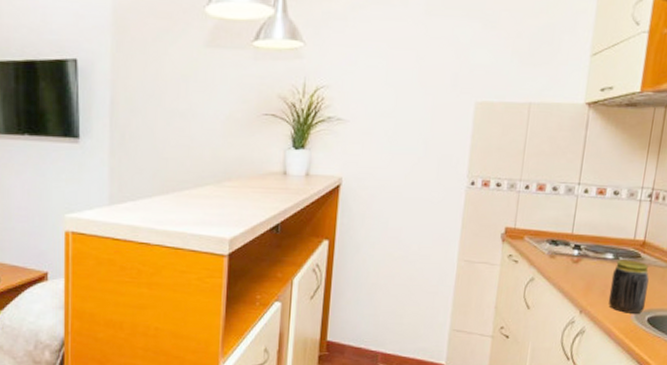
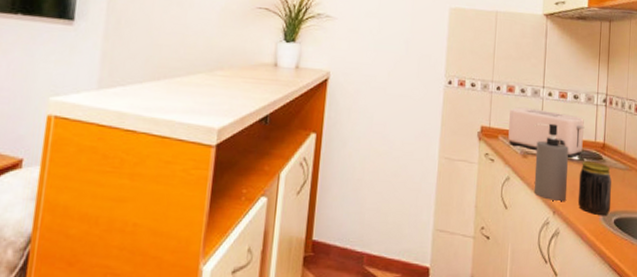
toaster: none [535,206,624,257] -> present [508,107,585,158]
soap dispenser: none [559,221,603,301] -> present [533,122,569,202]

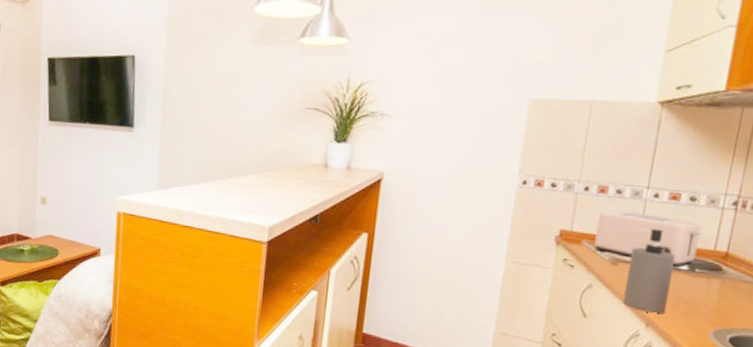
jar: present [577,161,611,215] -> none [680,271,733,332]

